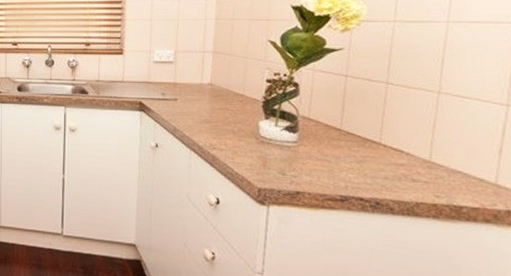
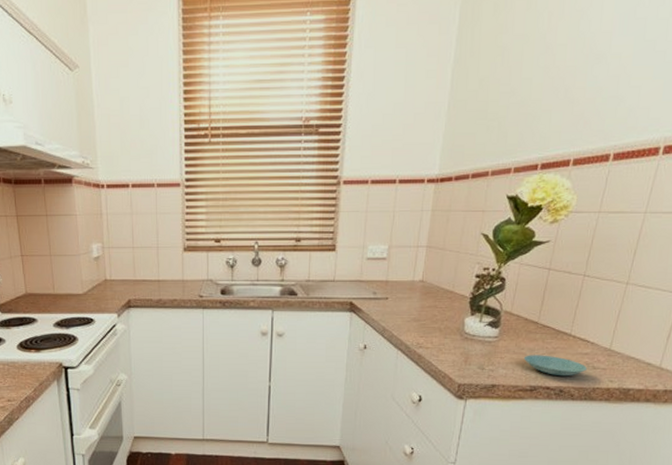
saucer: none [329,162,405,188] -> present [523,355,587,377]

